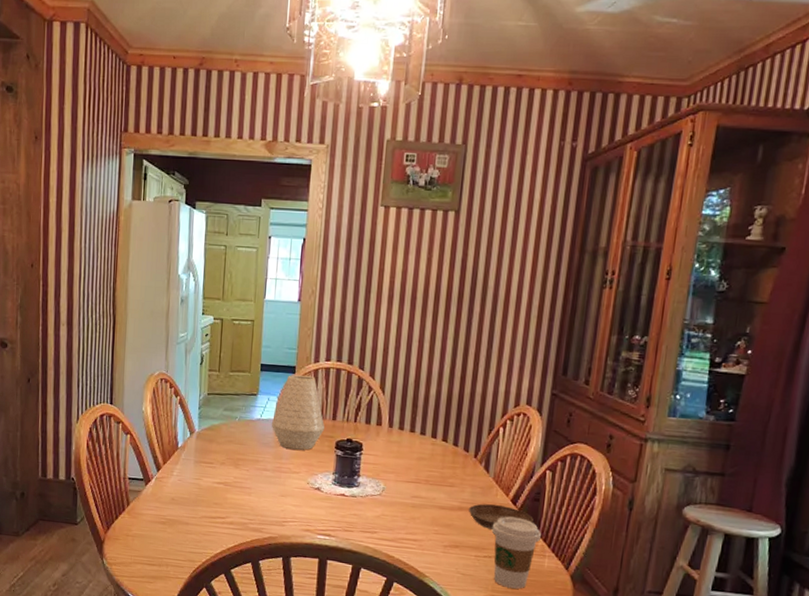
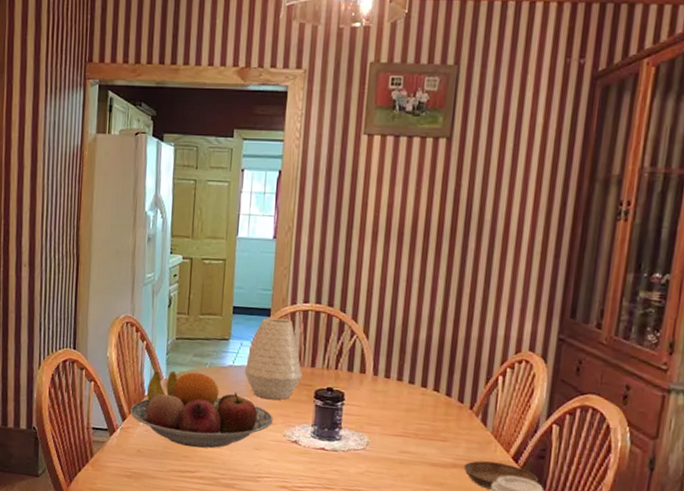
fruit bowl: none [164,424,298,496] -> present [129,370,273,449]

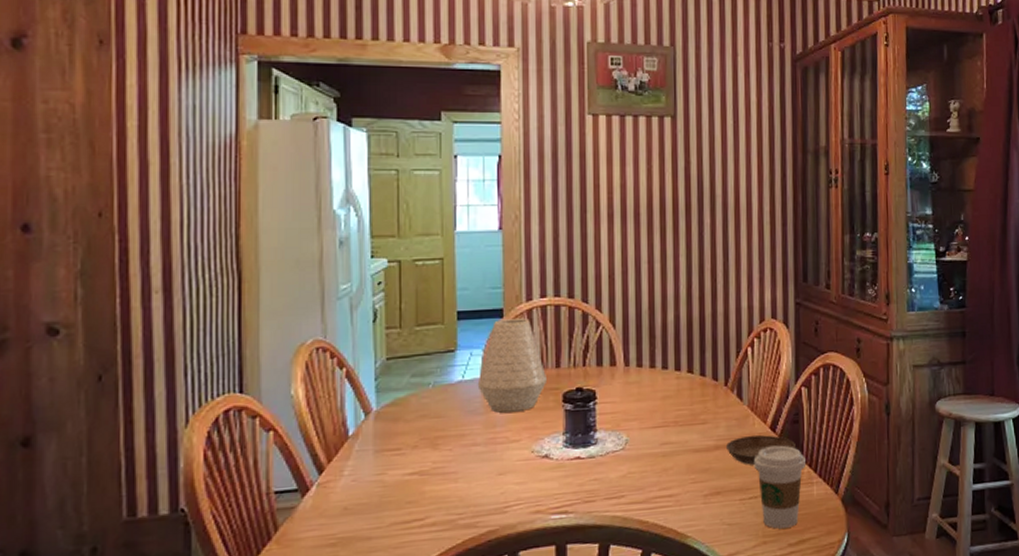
fruit bowl: present [129,370,273,449] -> none [328,396,517,490]

